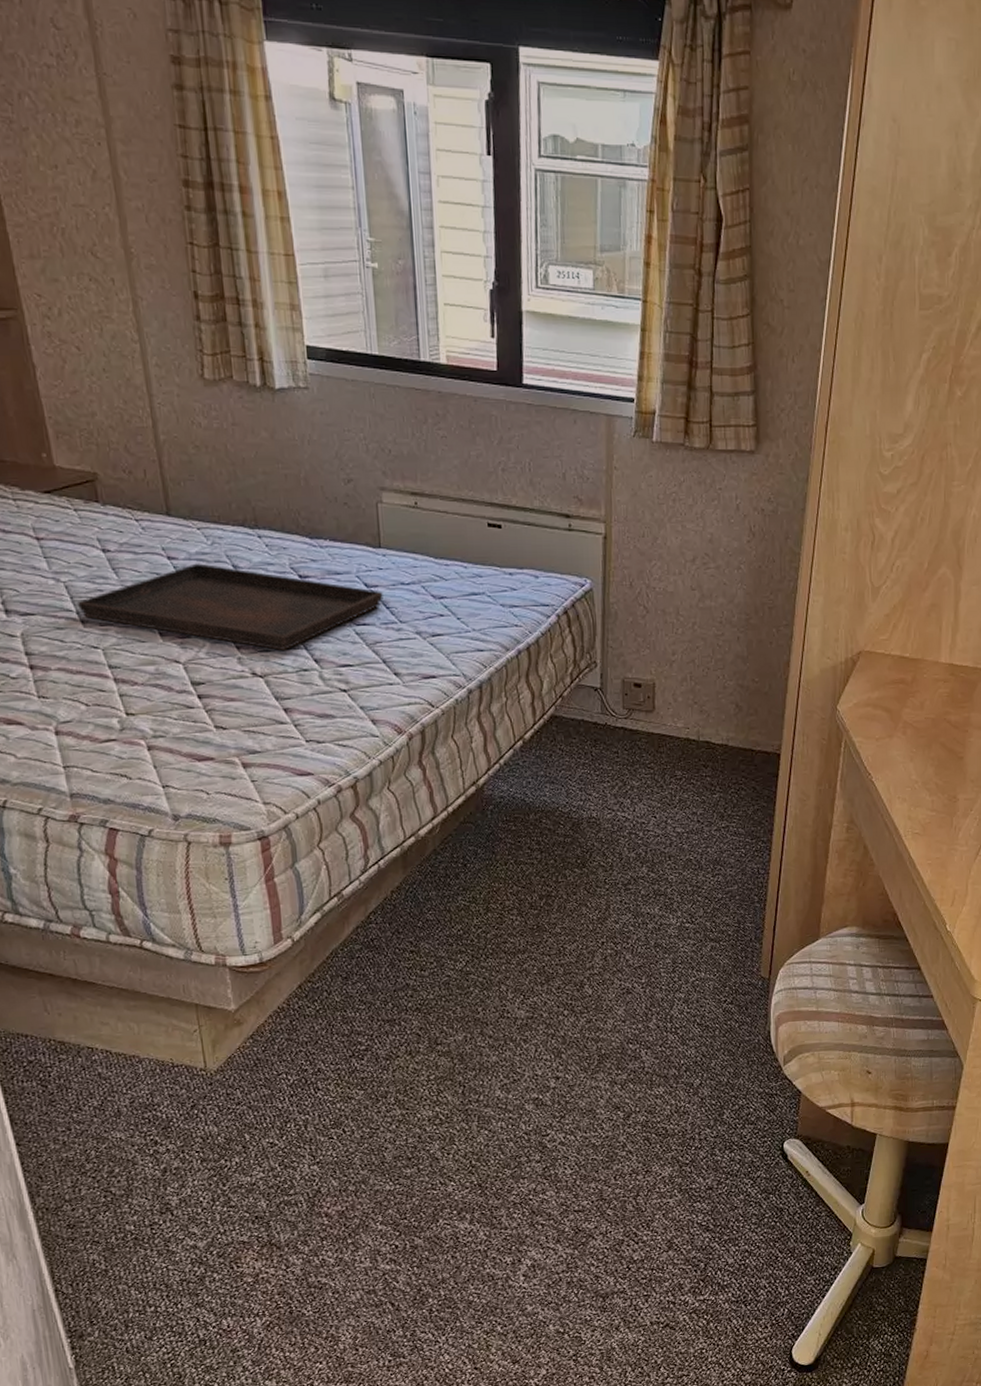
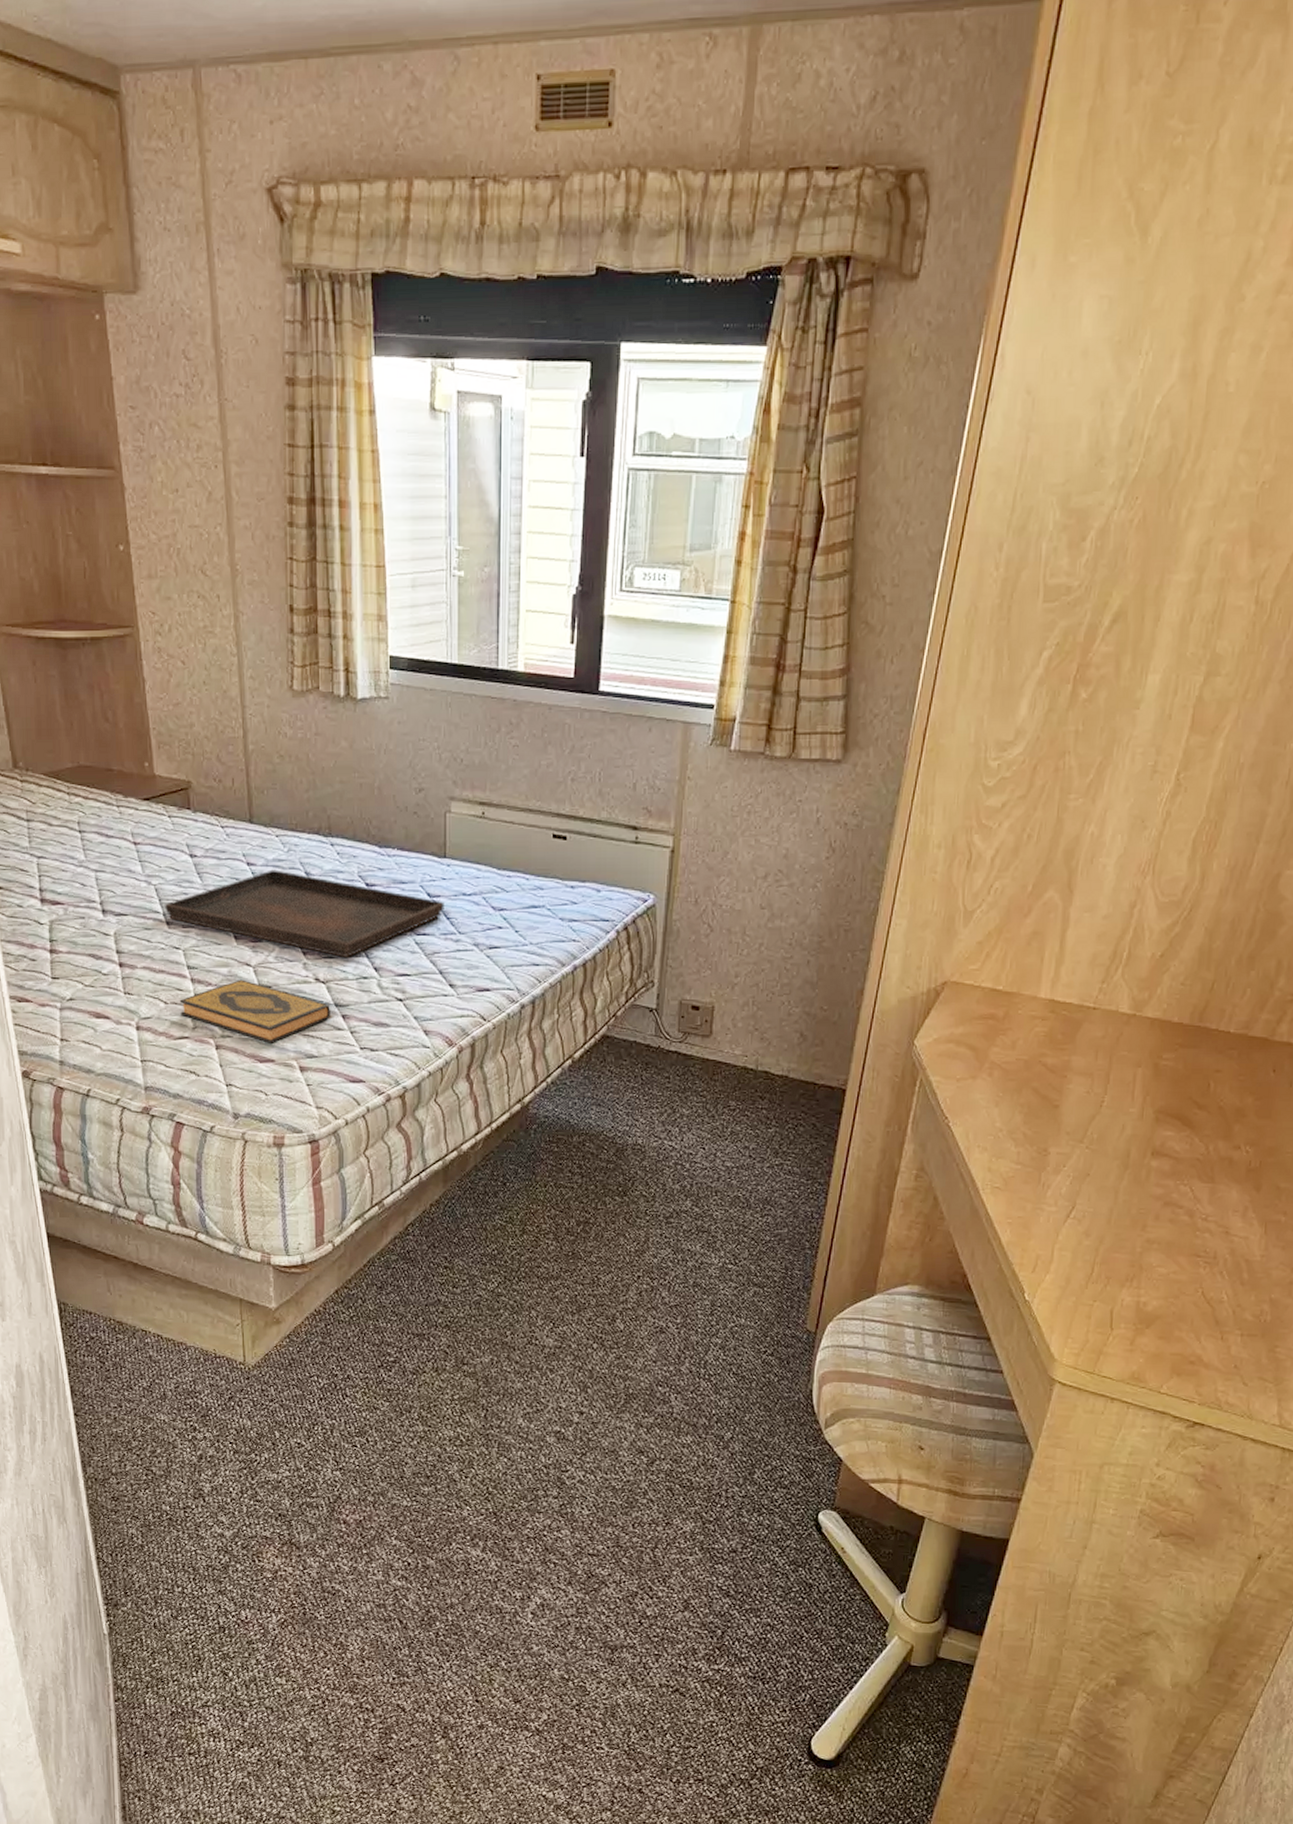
hardback book: none [102,677,271,741] -> present [179,979,330,1043]

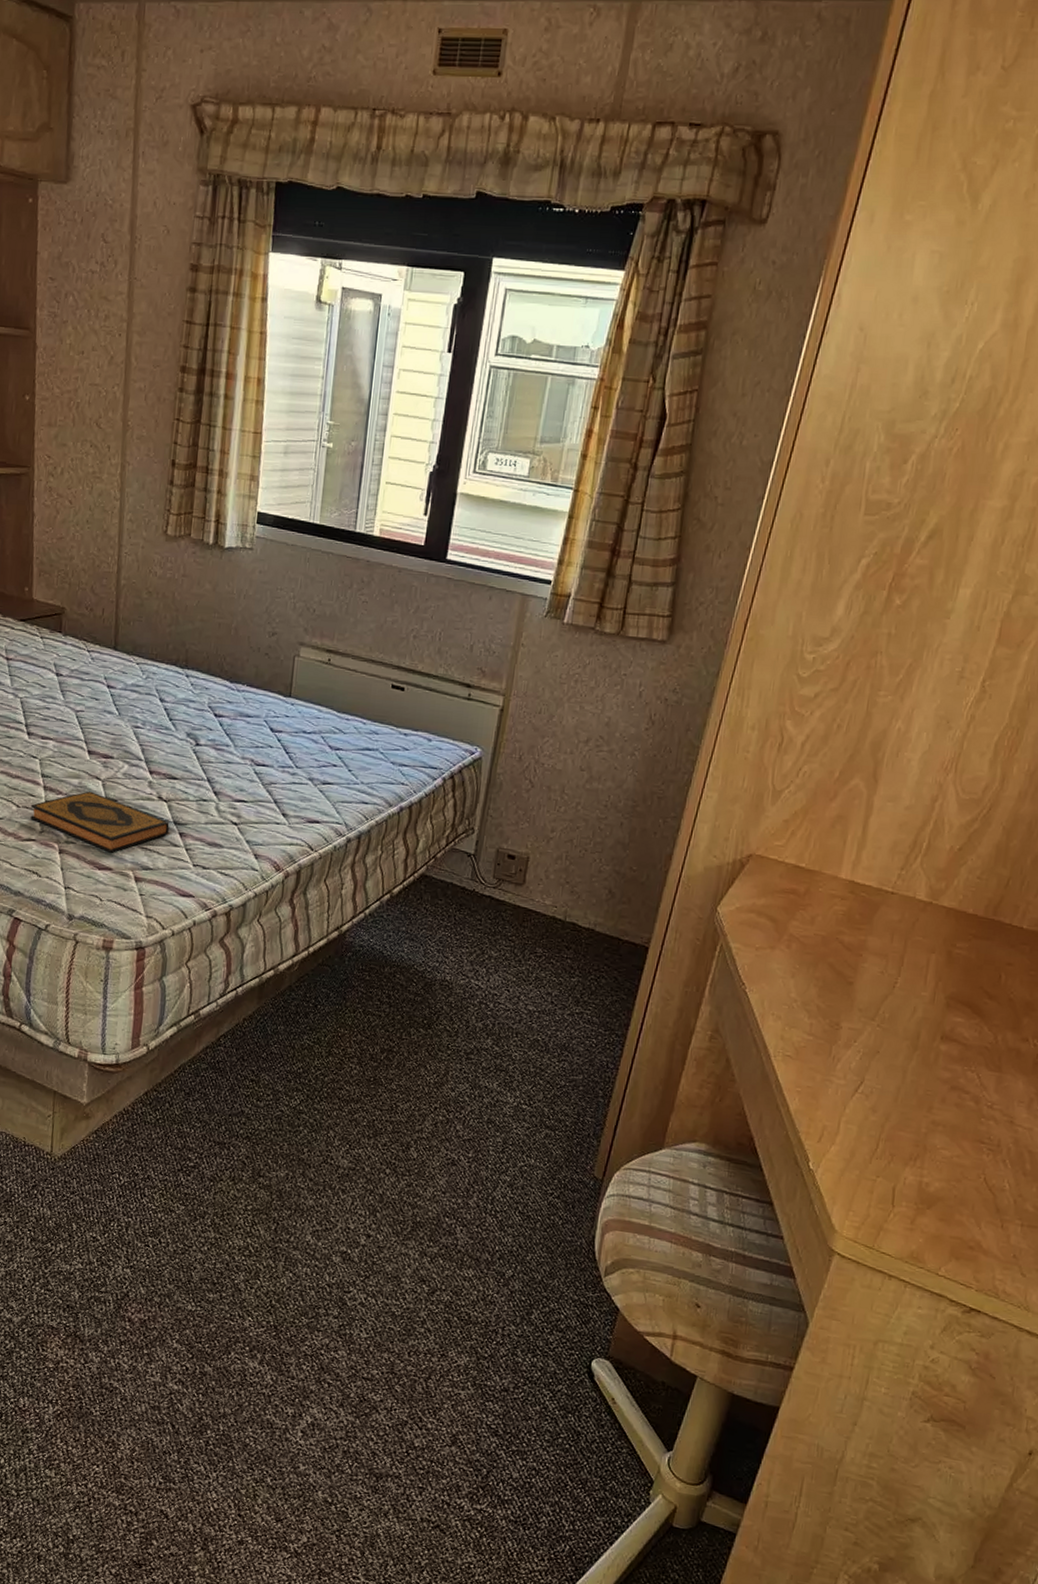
serving tray: present [165,869,444,957] -> none [27,693,285,780]

